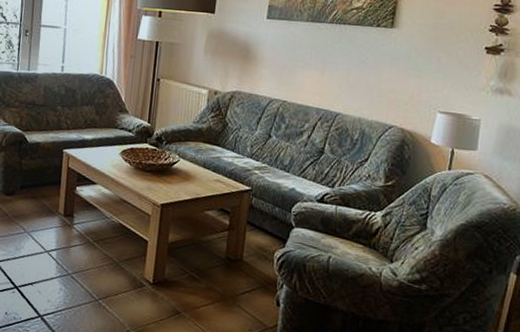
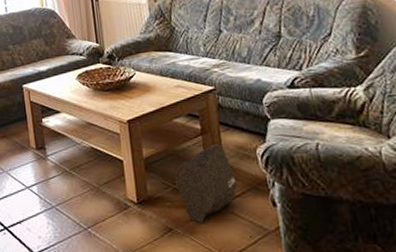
rock: none [192,241,250,312] -> present [174,144,238,224]

